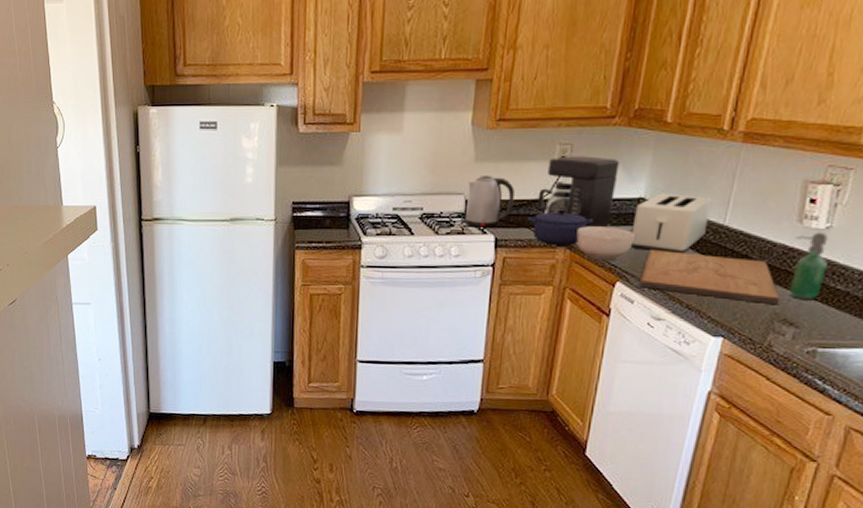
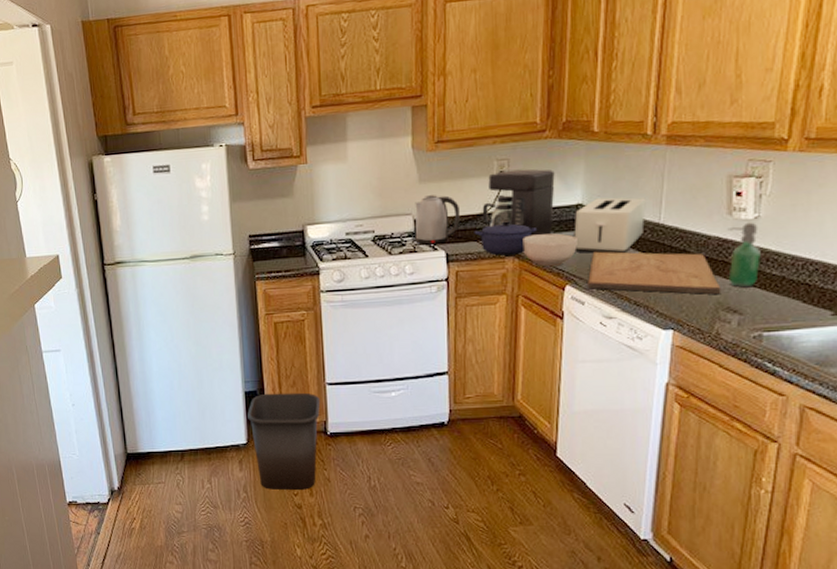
waste bin: none [274,365,350,465] -> present [247,392,321,490]

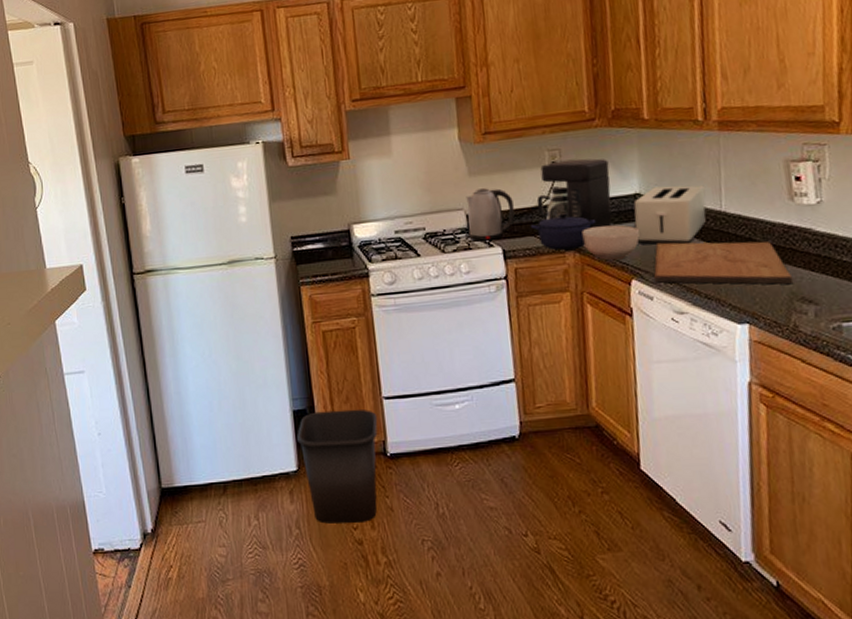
soap dispenser: present [727,222,761,288] -> none [791,207,829,276]

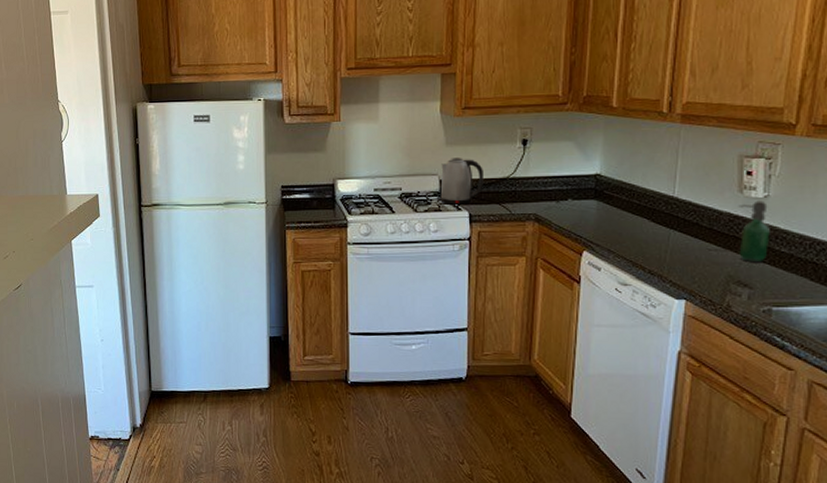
waste bin: present [297,409,378,524] -> none [271,339,343,437]
cooking pot: present [530,211,597,251] -> none [496,185,557,219]
coffee maker: present [536,158,612,234] -> none [502,138,575,203]
bowl: present [581,224,640,261] -> none [543,201,596,232]
toaster: present [633,185,707,245] -> none [590,169,661,224]
cutting board: present [653,241,794,285] -> none [603,220,732,269]
soap dispenser: none [791,207,829,276] -> present [738,200,770,263]

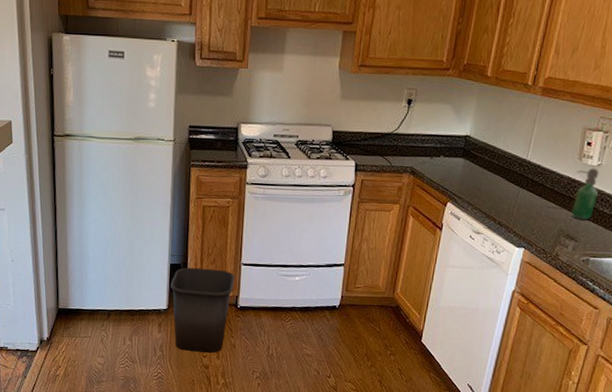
waste bin: none [271,339,343,437] -> present [170,267,235,353]
kettle: present [440,158,483,204] -> none [331,111,372,155]

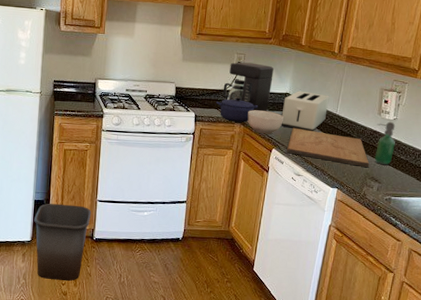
cooking pot: none [380,140,432,172] -> present [216,96,259,123]
coffee maker: none [385,99,452,159] -> present [219,62,274,112]
bowl: none [418,156,463,186] -> present [247,110,285,135]
toaster: none [458,132,519,182] -> present [281,91,330,132]
cutting board: none [463,177,565,224] -> present [286,127,370,168]

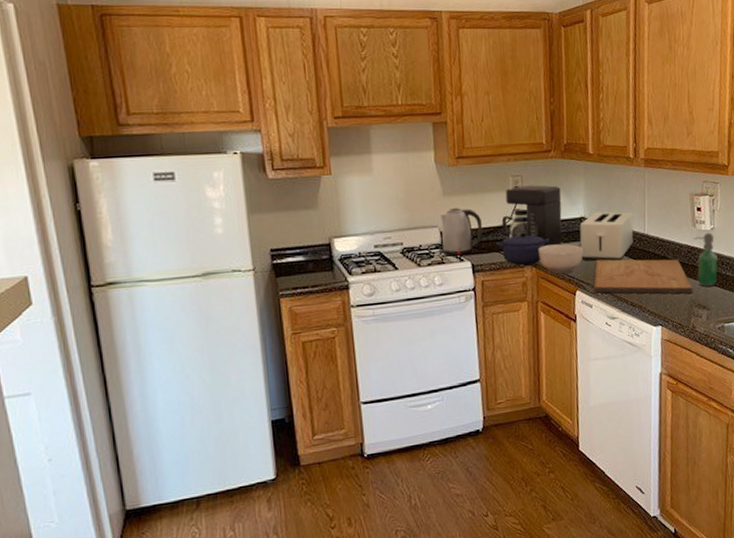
waste bin: present [34,203,92,281] -> none [275,414,356,527]
kettle: none [175,71,208,107] -> present [440,208,483,256]

